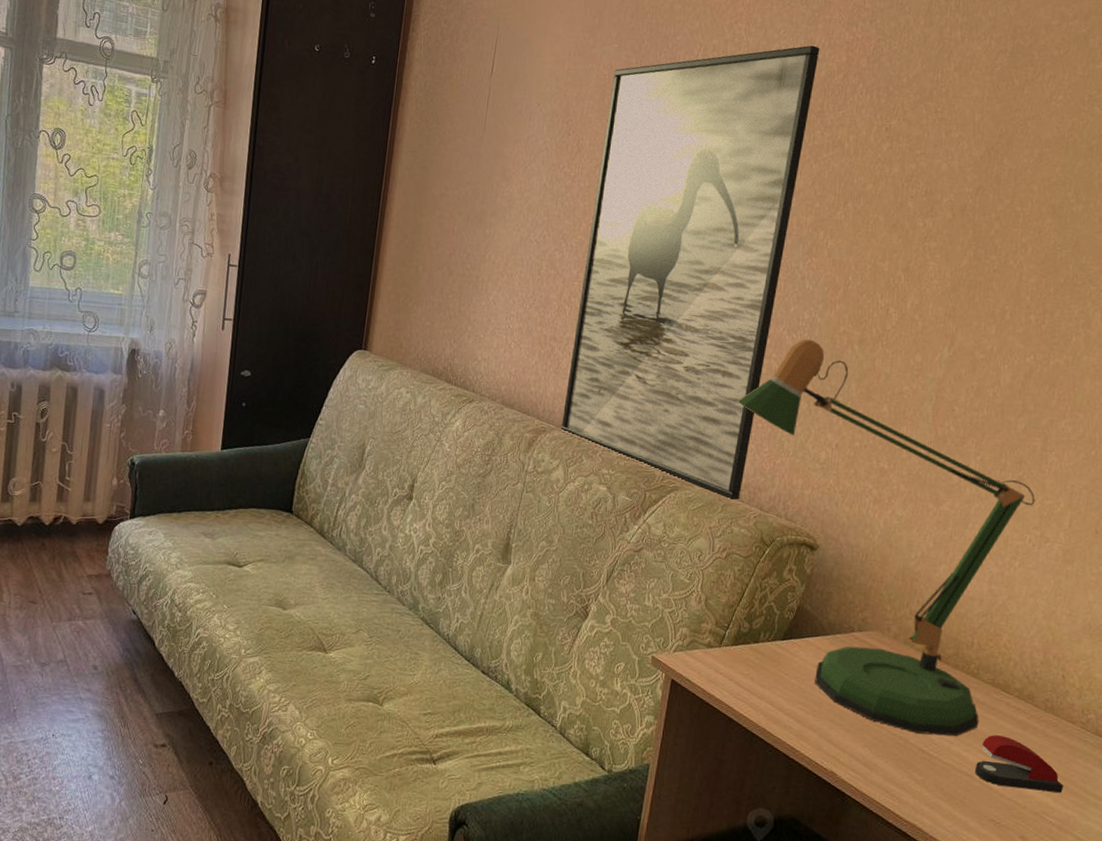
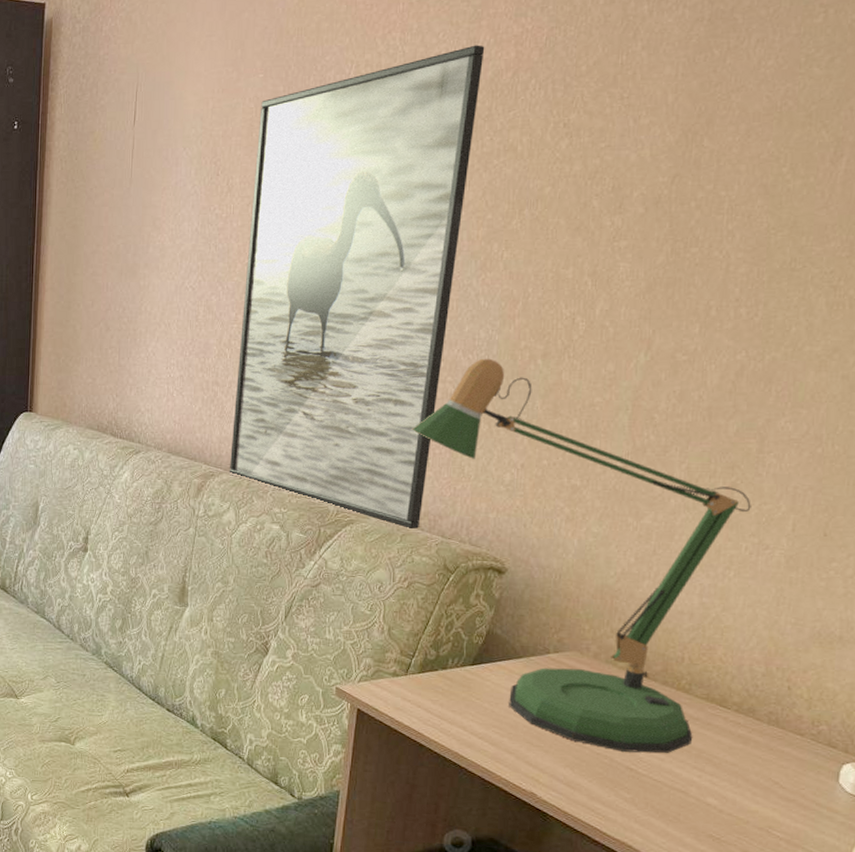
stapler: present [974,735,1063,793] -> none [689,750,792,807]

